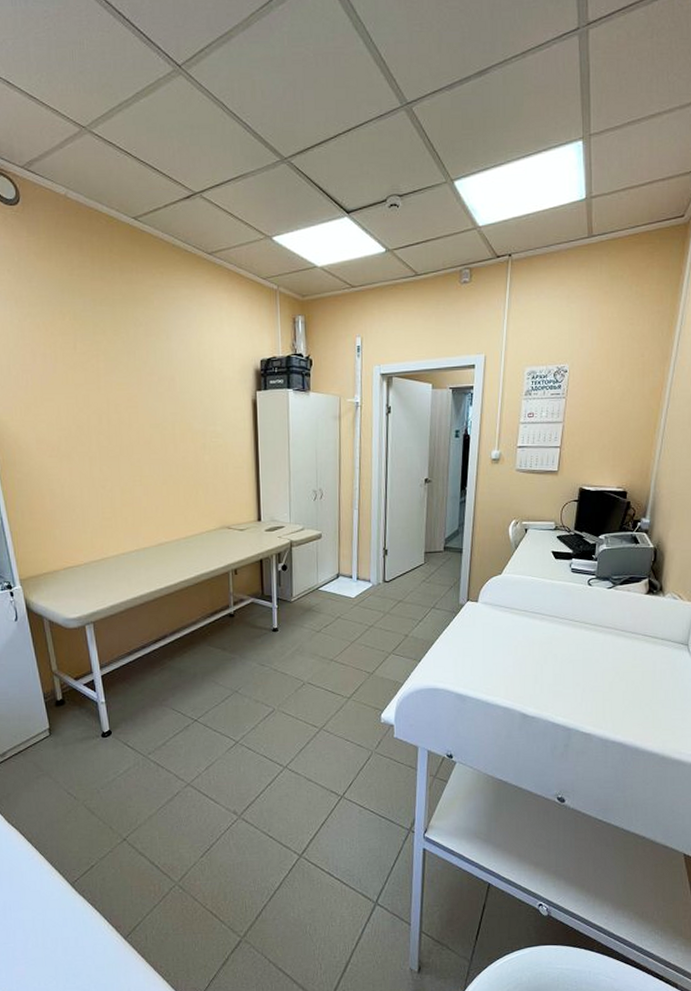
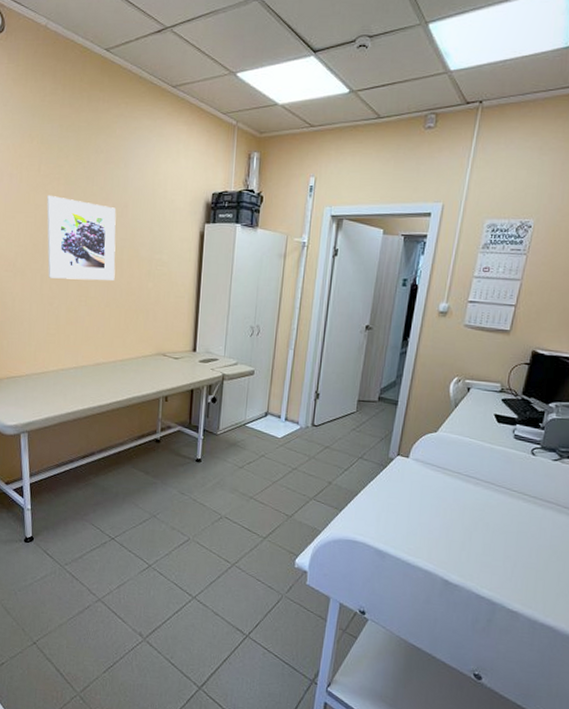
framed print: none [87,373,169,460] -> present [46,195,116,281]

